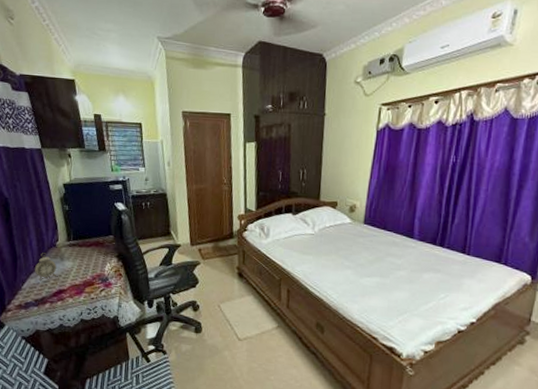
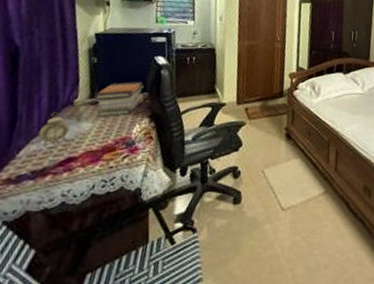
book stack: none [71,225,111,257] -> present [94,81,144,117]

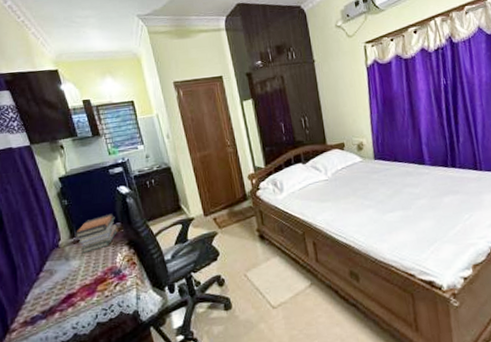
alarm clock: present [38,112,70,146] -> none [38,256,63,288]

